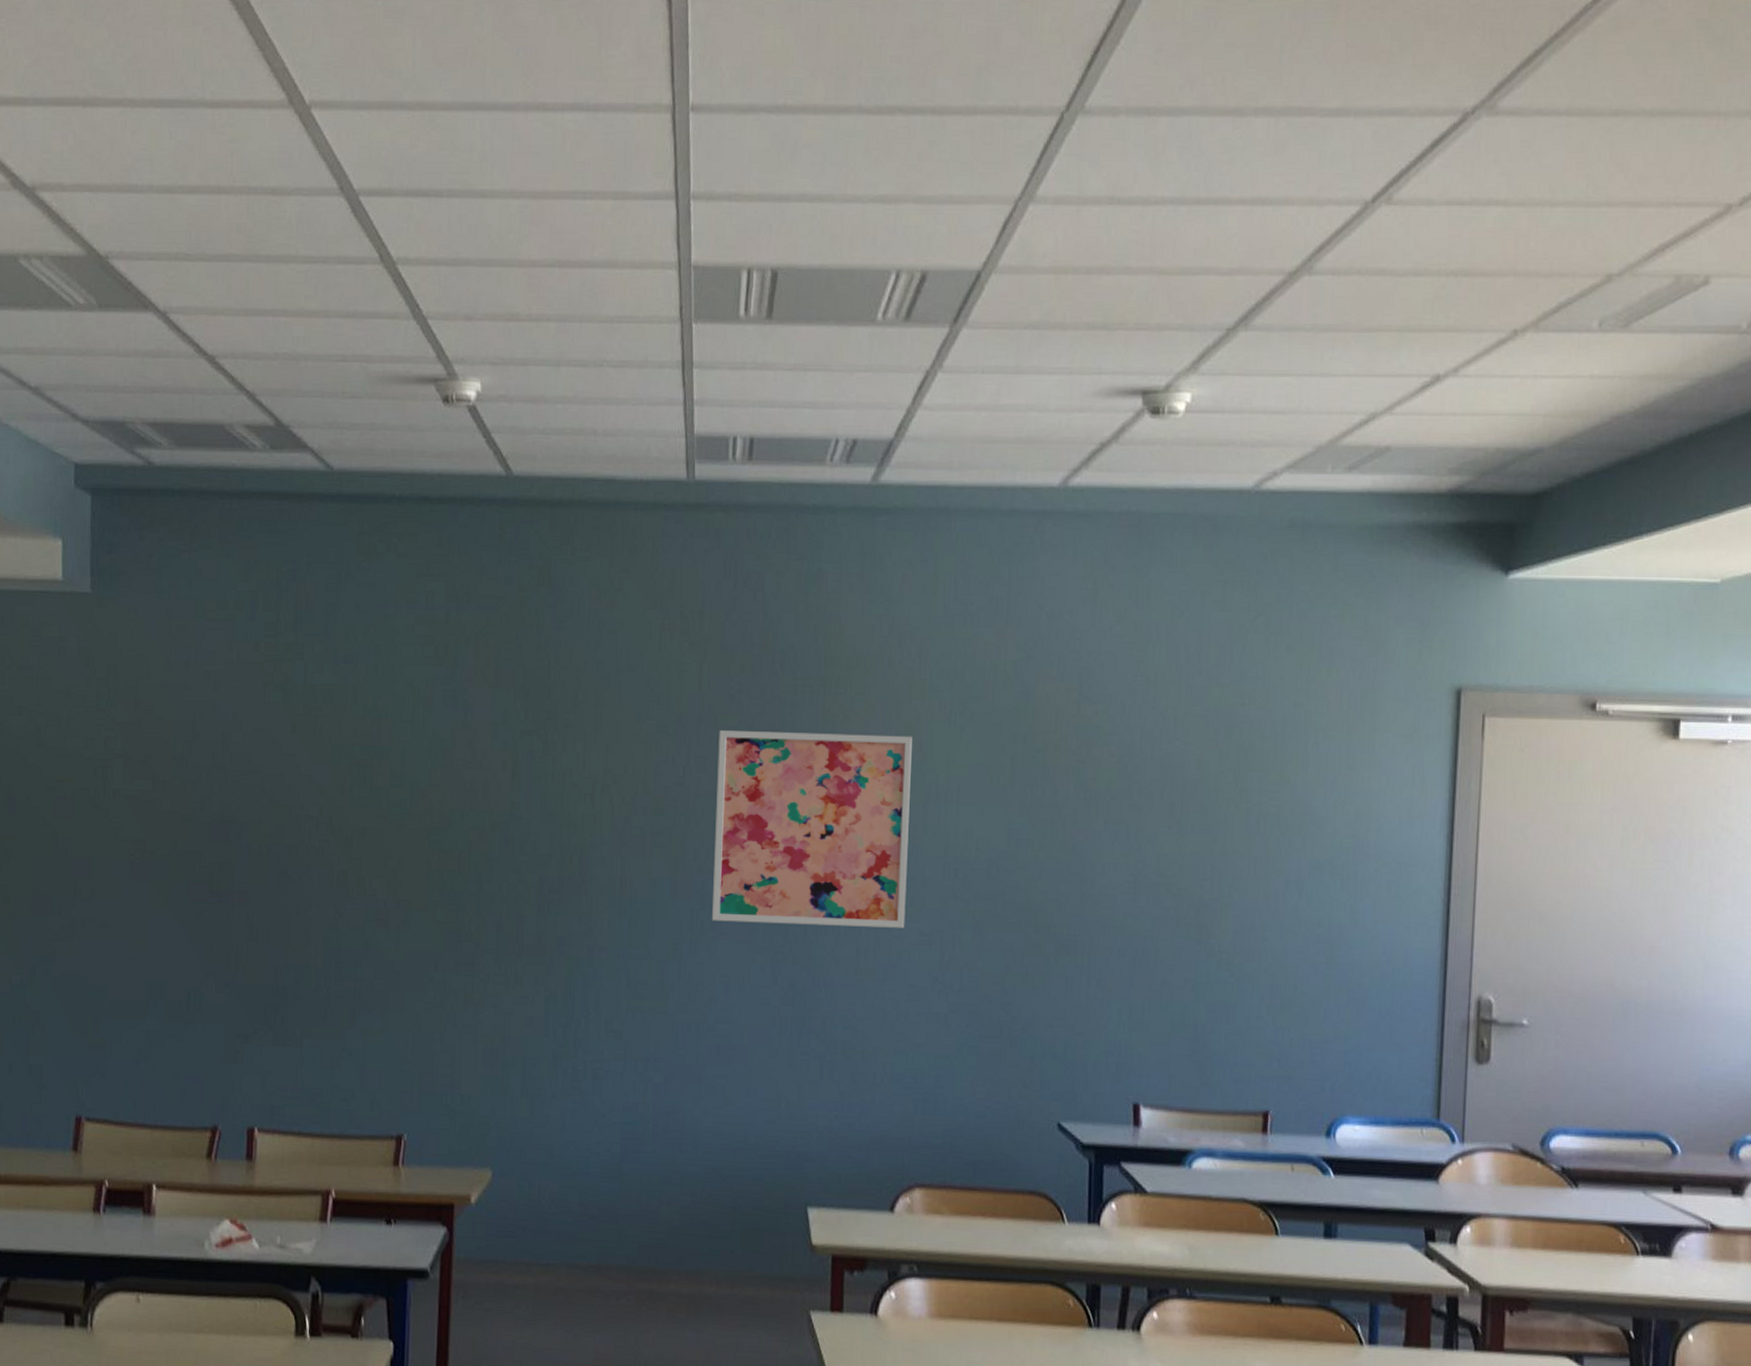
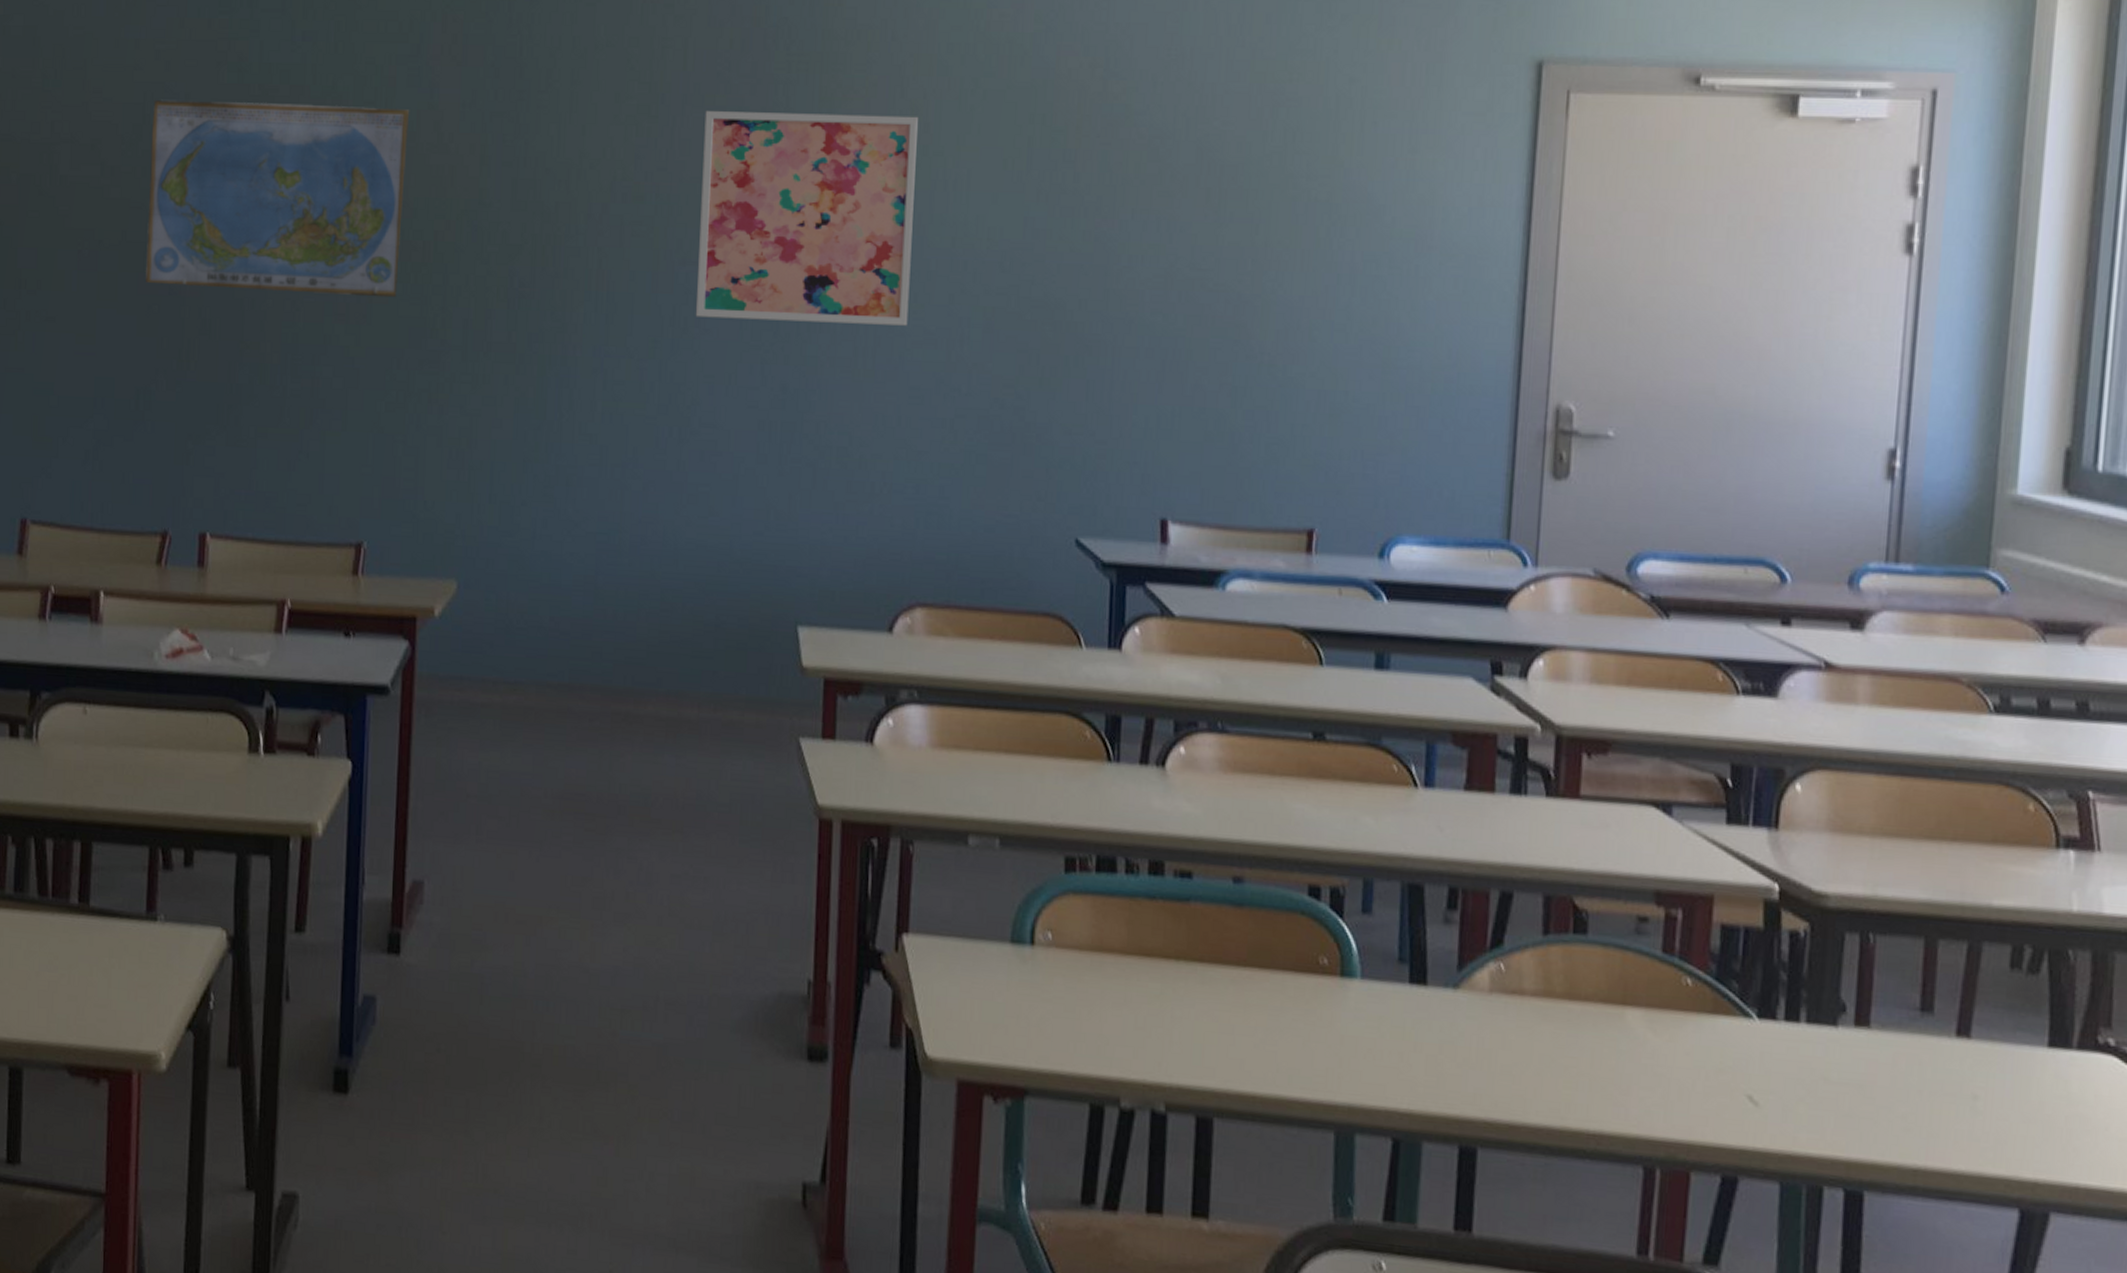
world map: none [195,717,446,904] -> present [144,99,410,298]

